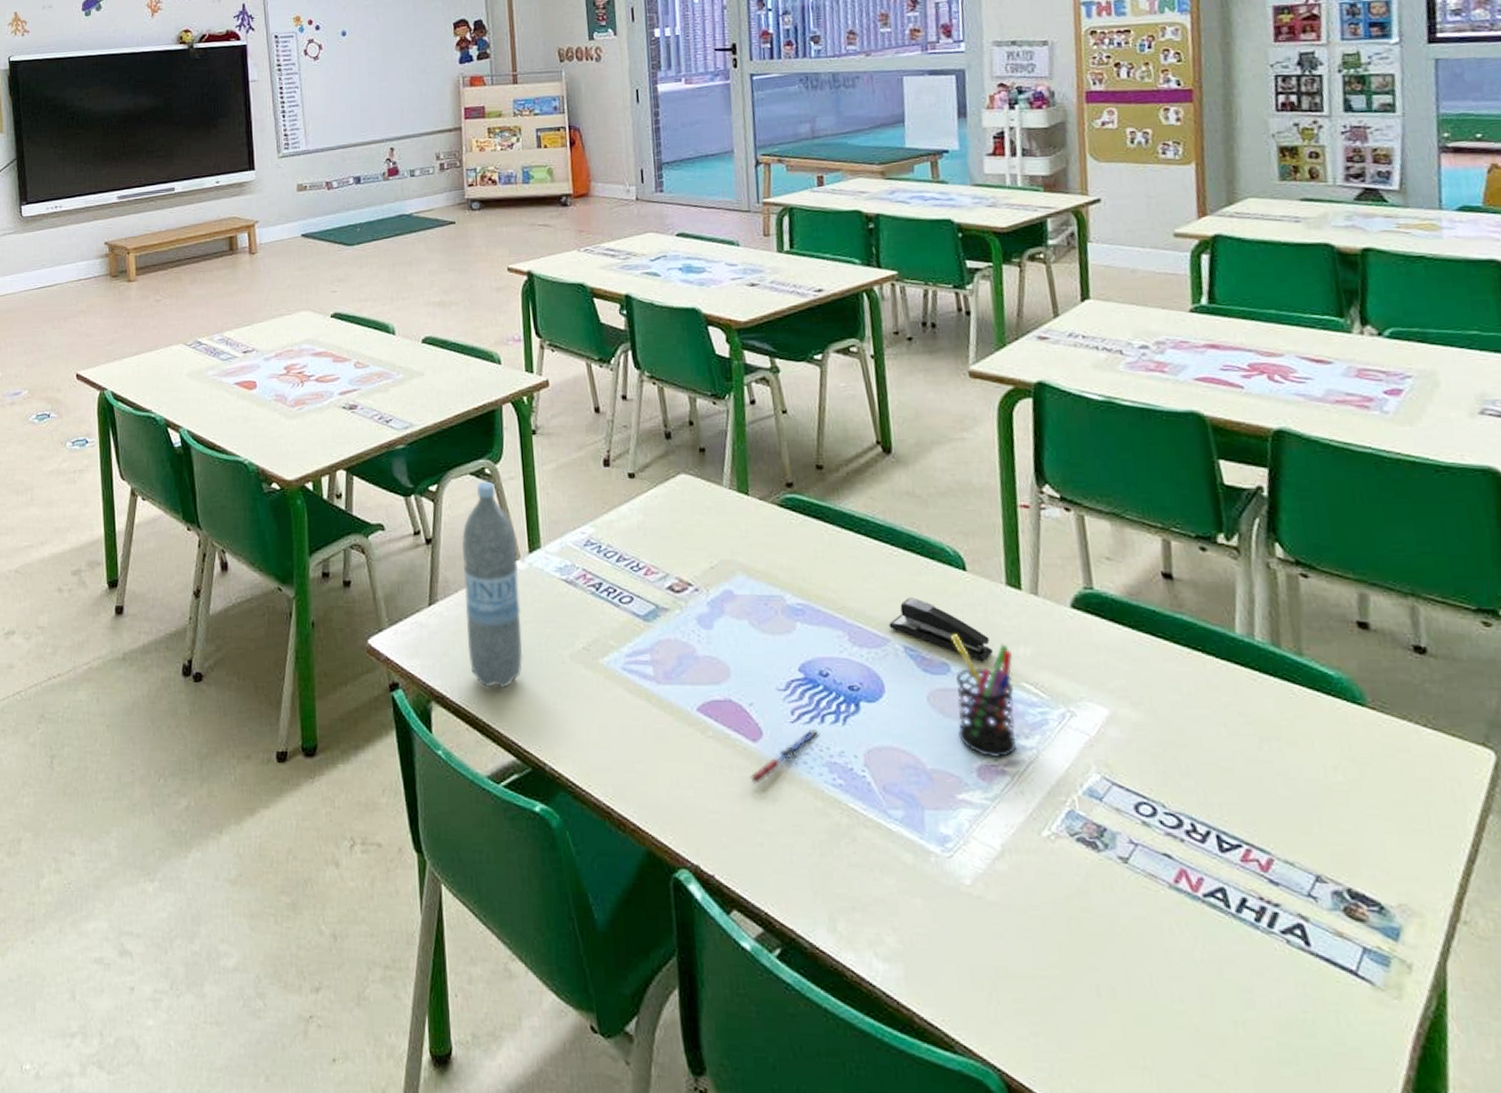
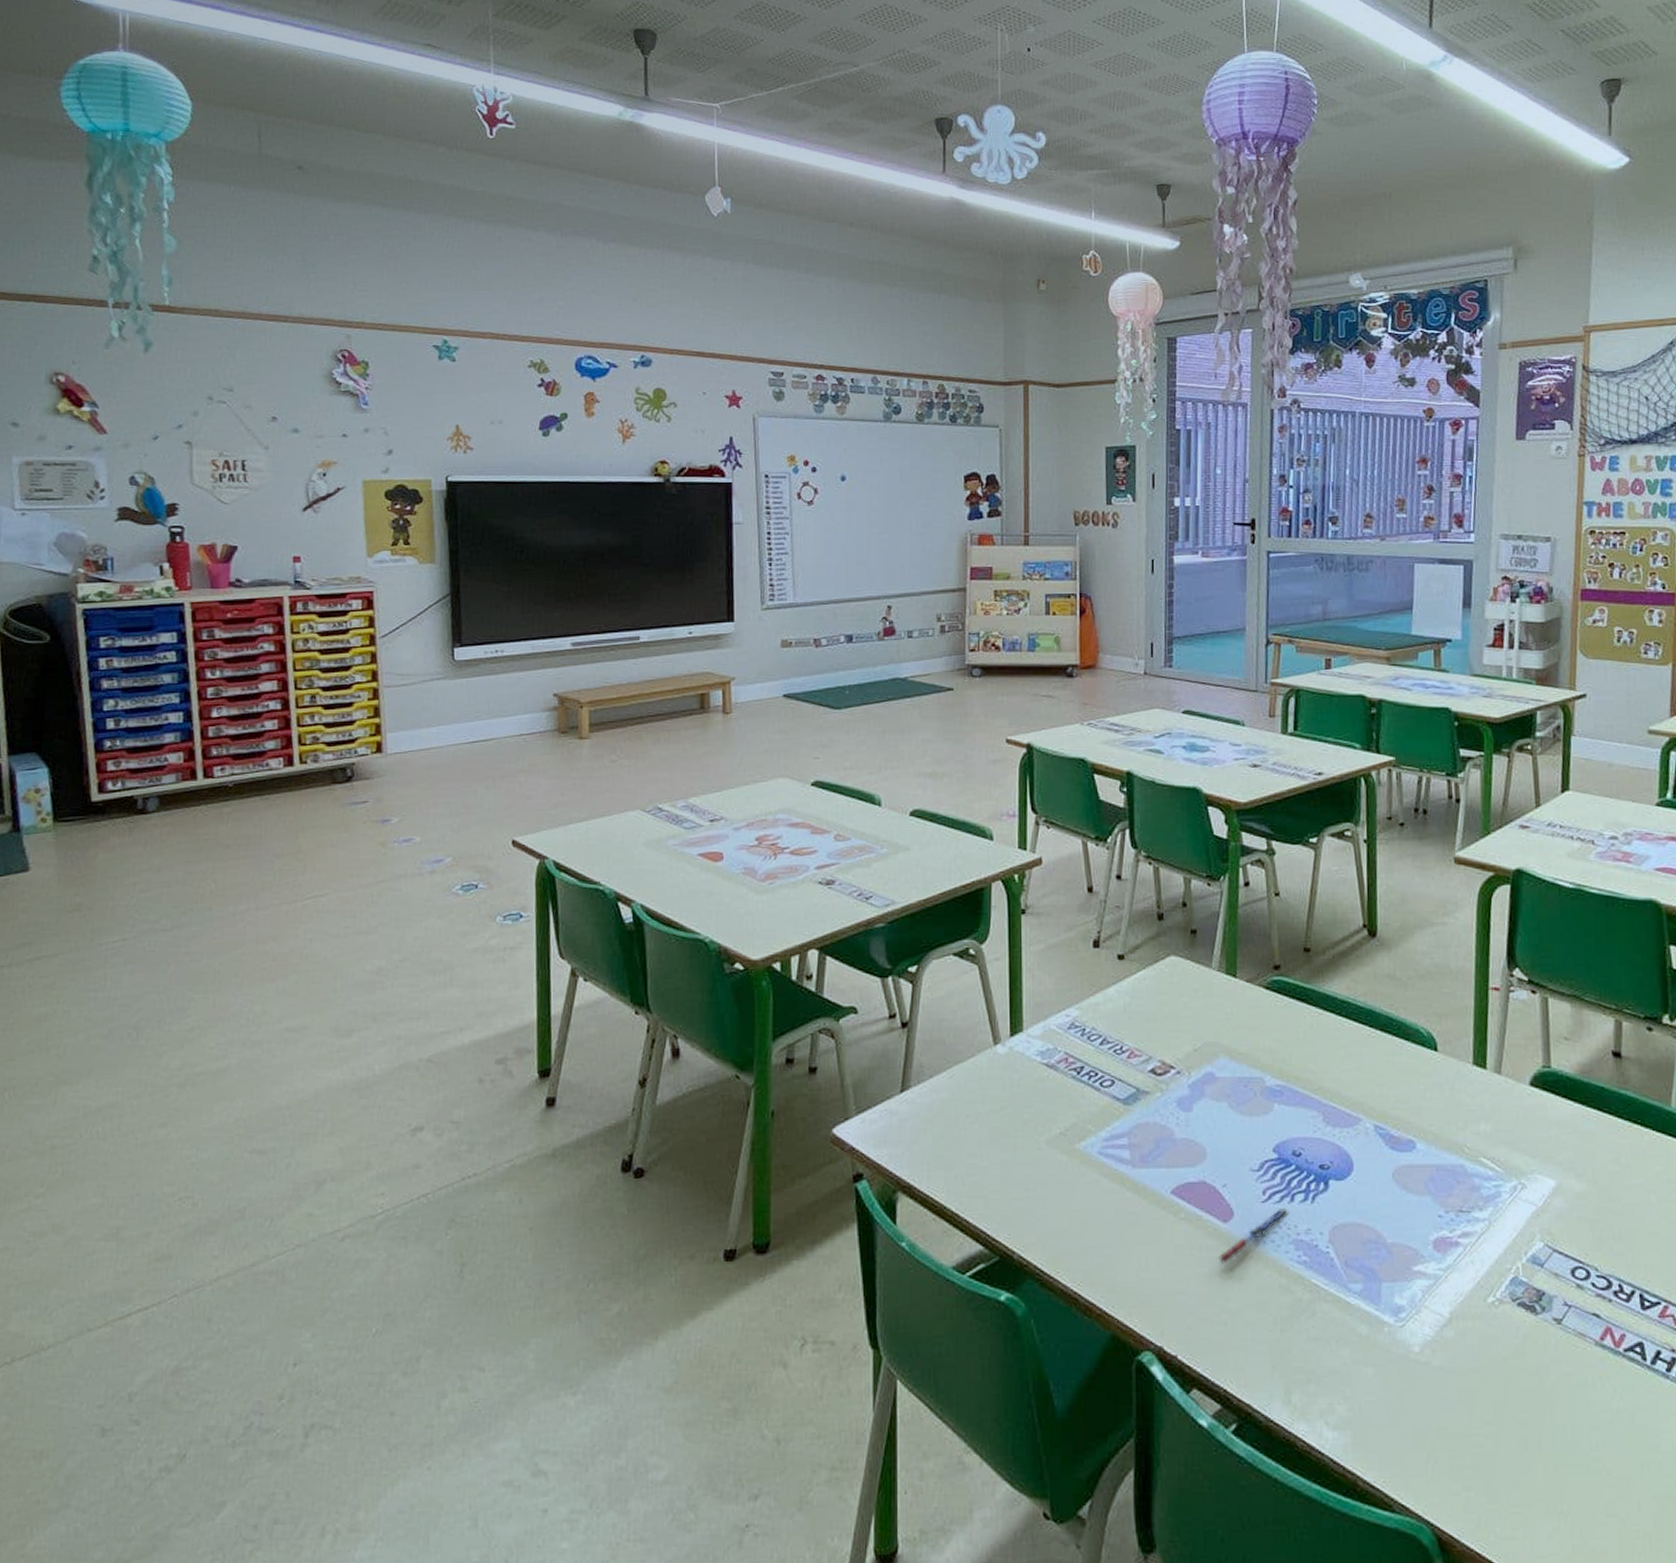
water bottle: present [462,481,523,687] -> none [939,962,999,1175]
stapler: present [888,597,994,662] -> none [1361,1077,1457,1139]
pen holder: present [951,634,1017,759] -> none [1419,1113,1473,1231]

